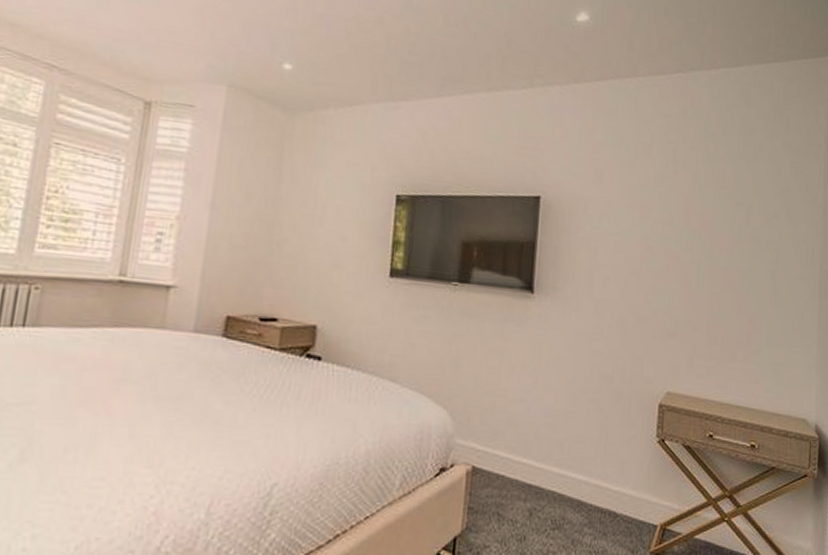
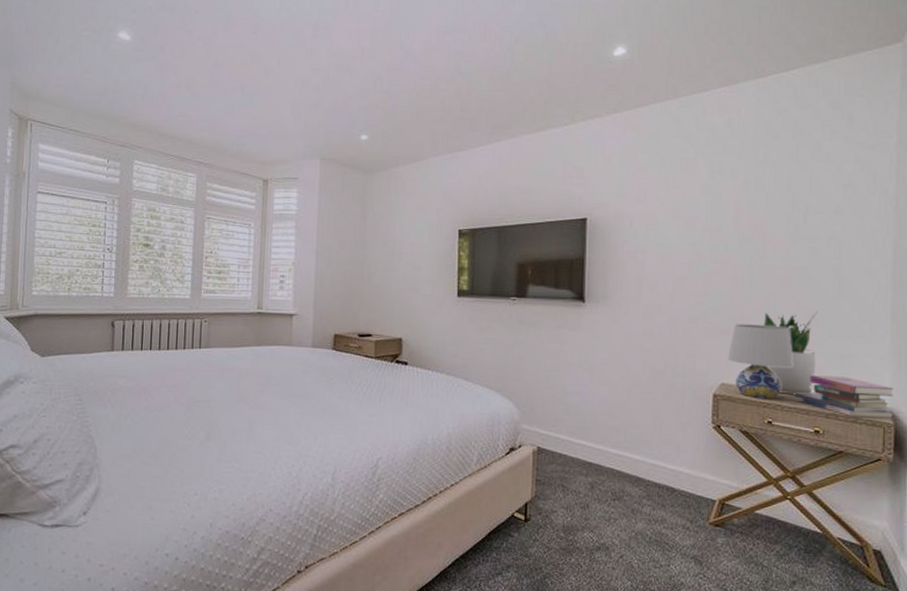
table lamp: none [674,326,735,411] -> present [728,324,794,400]
planter: none [709,316,757,406] -> present [764,311,818,395]
books: none [734,385,819,432] -> present [795,375,894,418]

